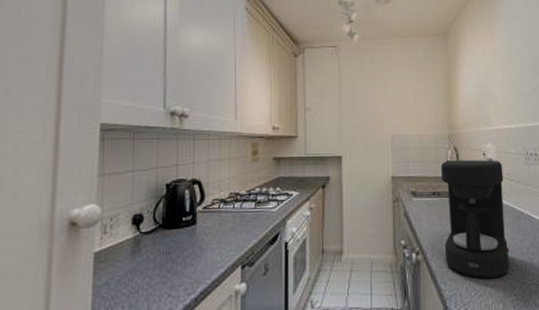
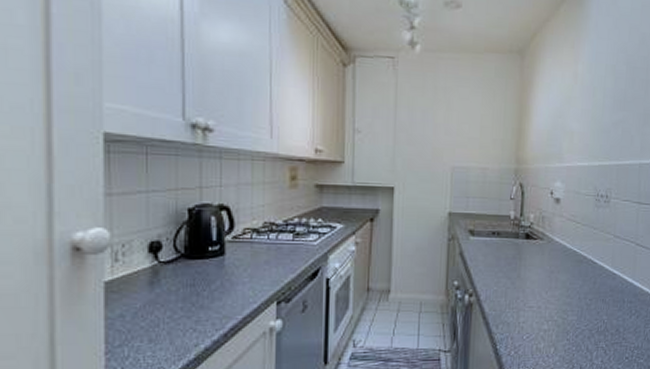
coffee maker: present [440,160,510,279] -> none [500,198,571,323]

